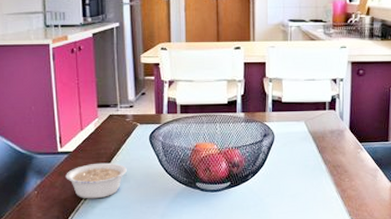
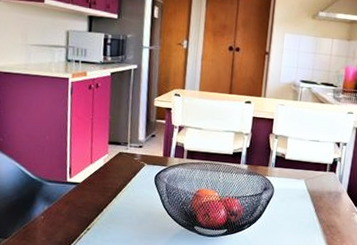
legume: present [66,162,127,199] -> none [72,196,130,230]

